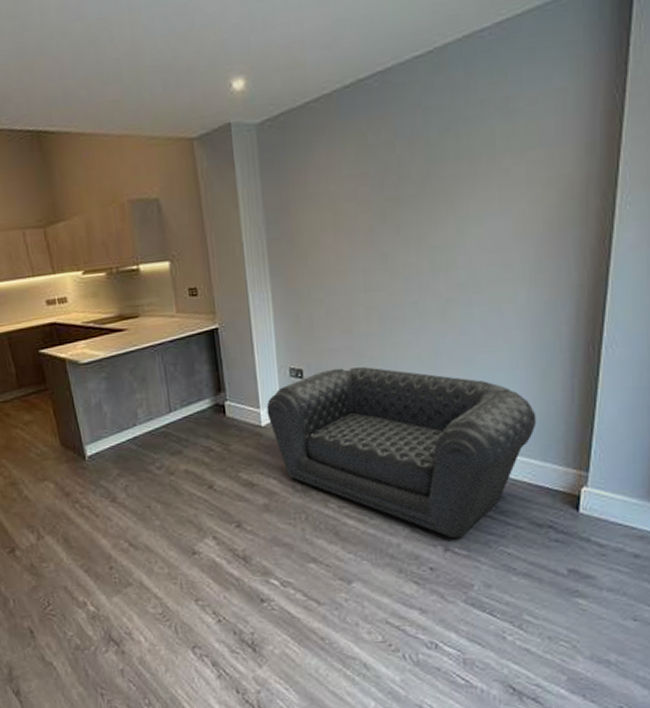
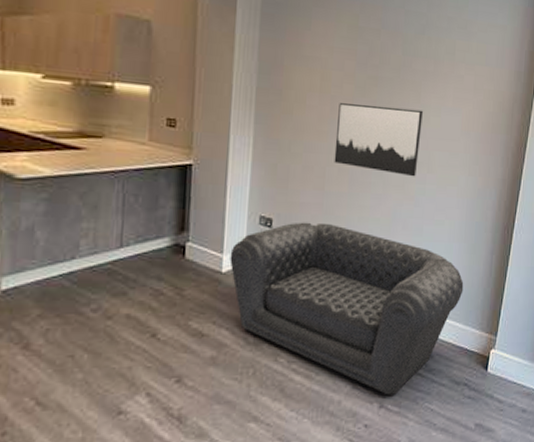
wall art: none [356,222,461,303] -> present [334,103,423,177]

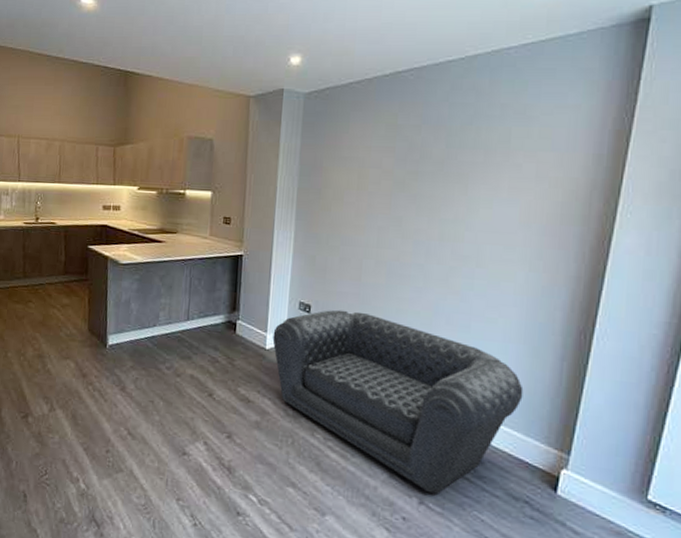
wall art: present [334,103,423,177] -> none [371,199,470,271]

